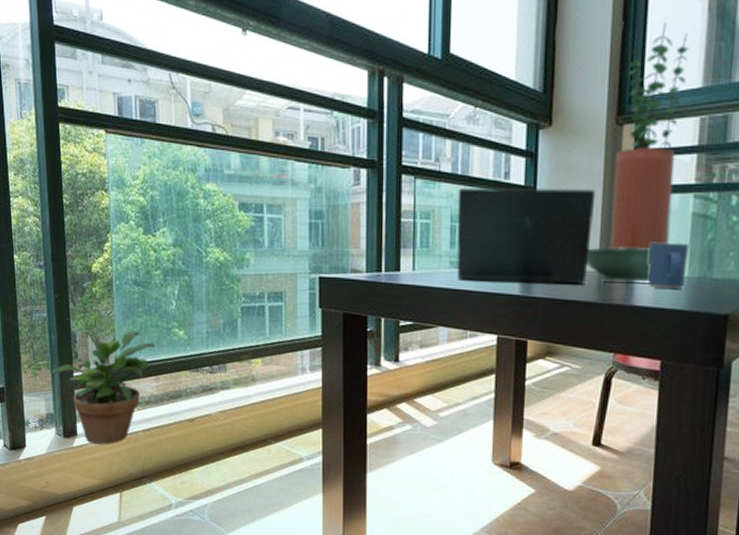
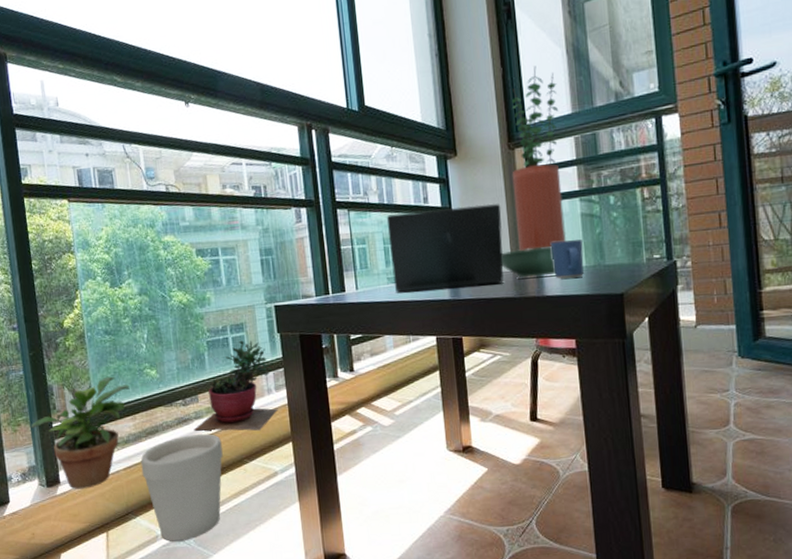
flowerpot: none [160,405,247,514] -> present [140,434,223,541]
succulent plant: none [218,310,311,412] -> present [193,340,278,431]

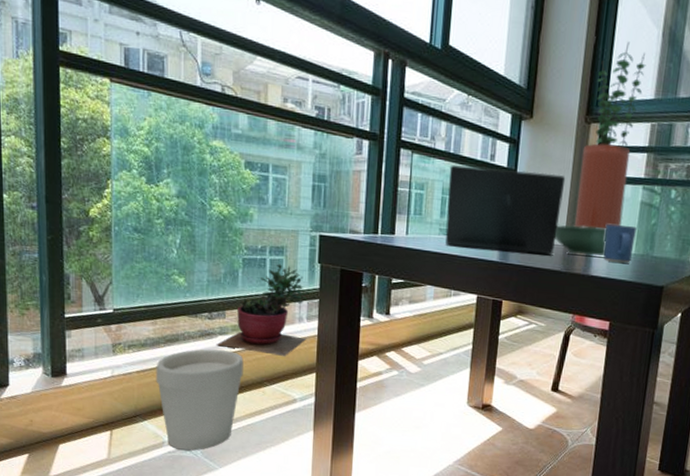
potted plant: present [30,376,130,491] -> none [40,275,154,385]

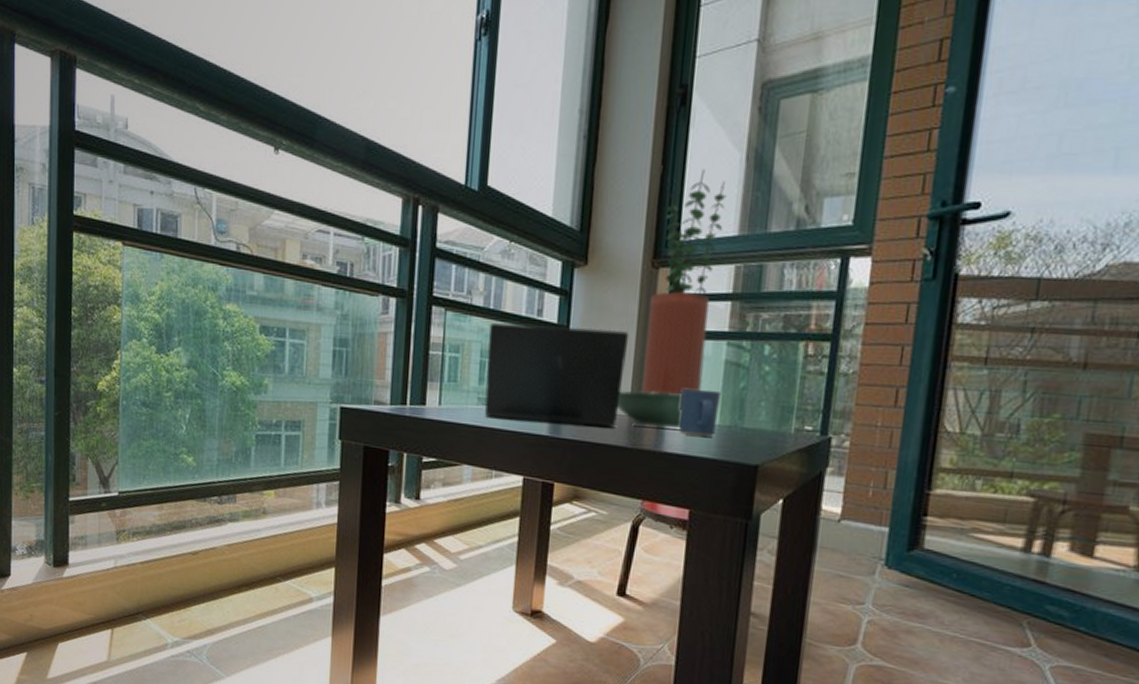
flowerpot: present [156,349,244,451] -> none [160,538,255,656]
succulent plant: present [216,263,309,357] -> none [225,440,328,549]

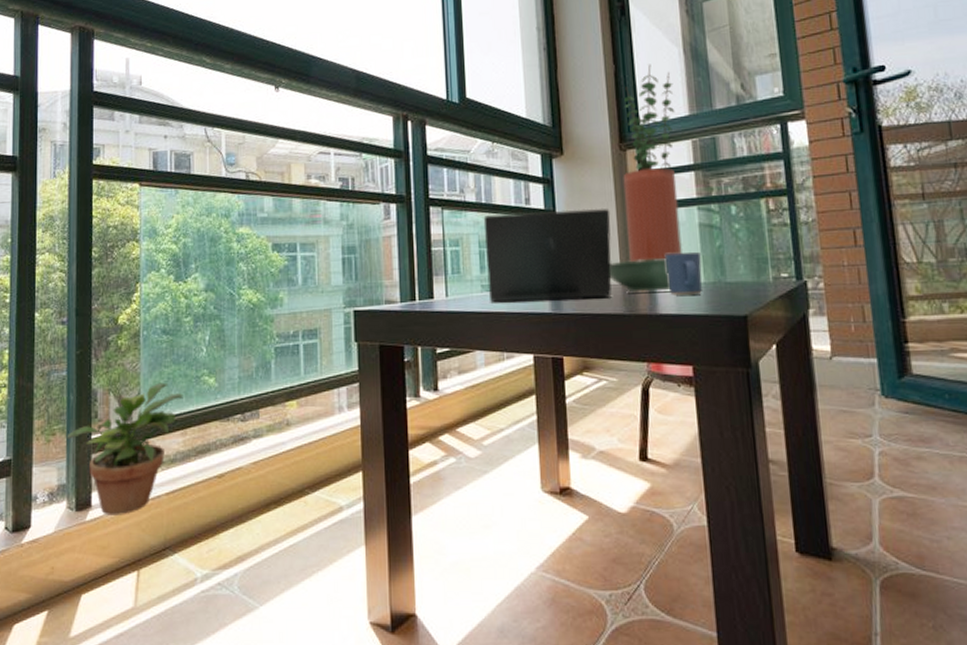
potted plant: none [45,454,161,577] -> present [66,382,183,517]

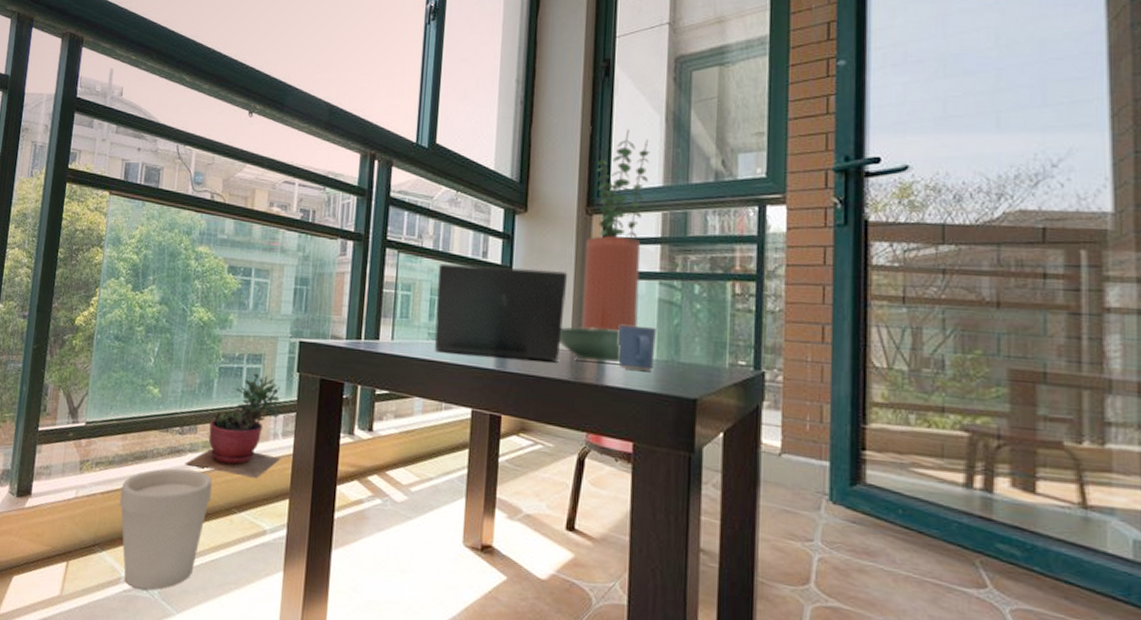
potted plant: present [66,382,183,517] -> none [15,386,128,508]
flowerpot: none [186,456,281,587] -> present [119,468,212,591]
succulent plant: none [250,348,349,457] -> present [185,373,286,480]

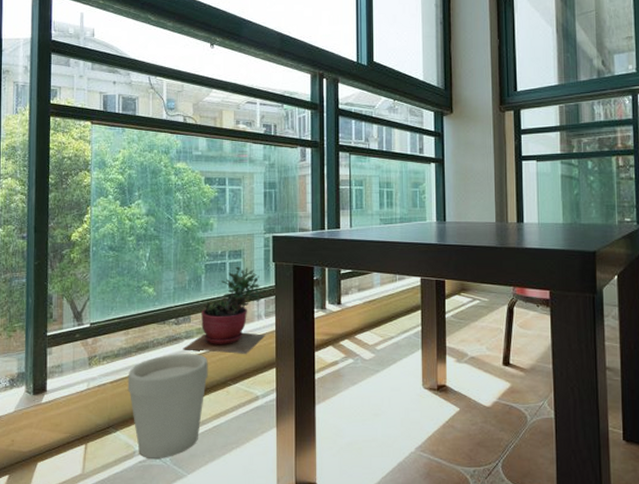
laptop: present [434,263,568,361] -> none [384,158,489,234]
bowl: present [560,327,621,363] -> none [486,203,536,230]
vase: present [581,129,650,331] -> none [501,40,547,204]
mug: present [618,325,656,371] -> none [532,199,562,233]

